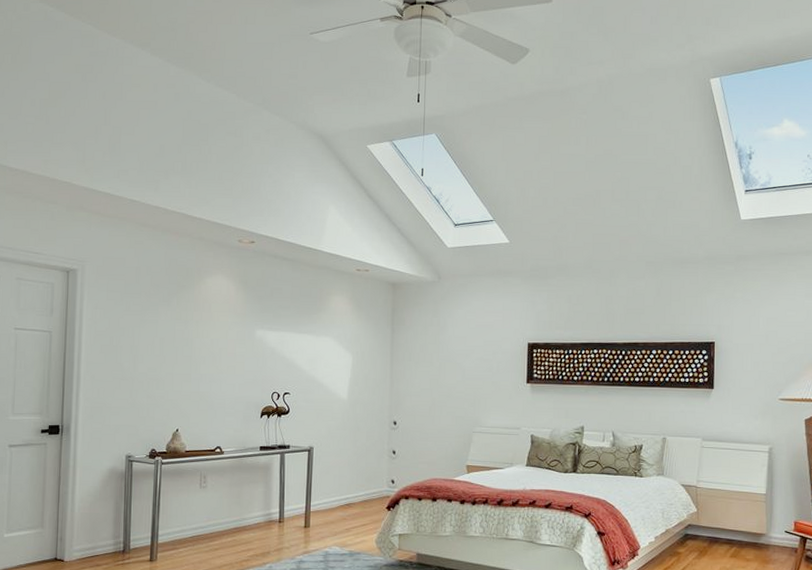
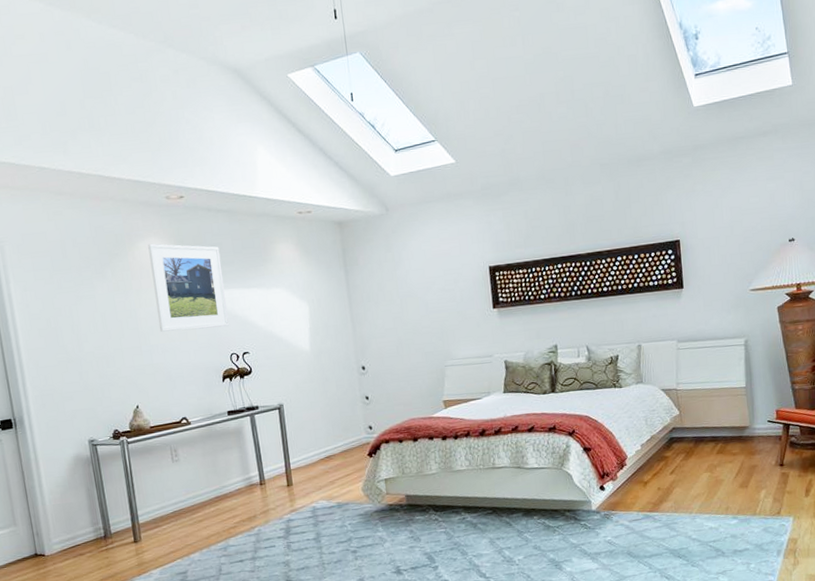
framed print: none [211,280,279,367] -> present [148,243,229,332]

